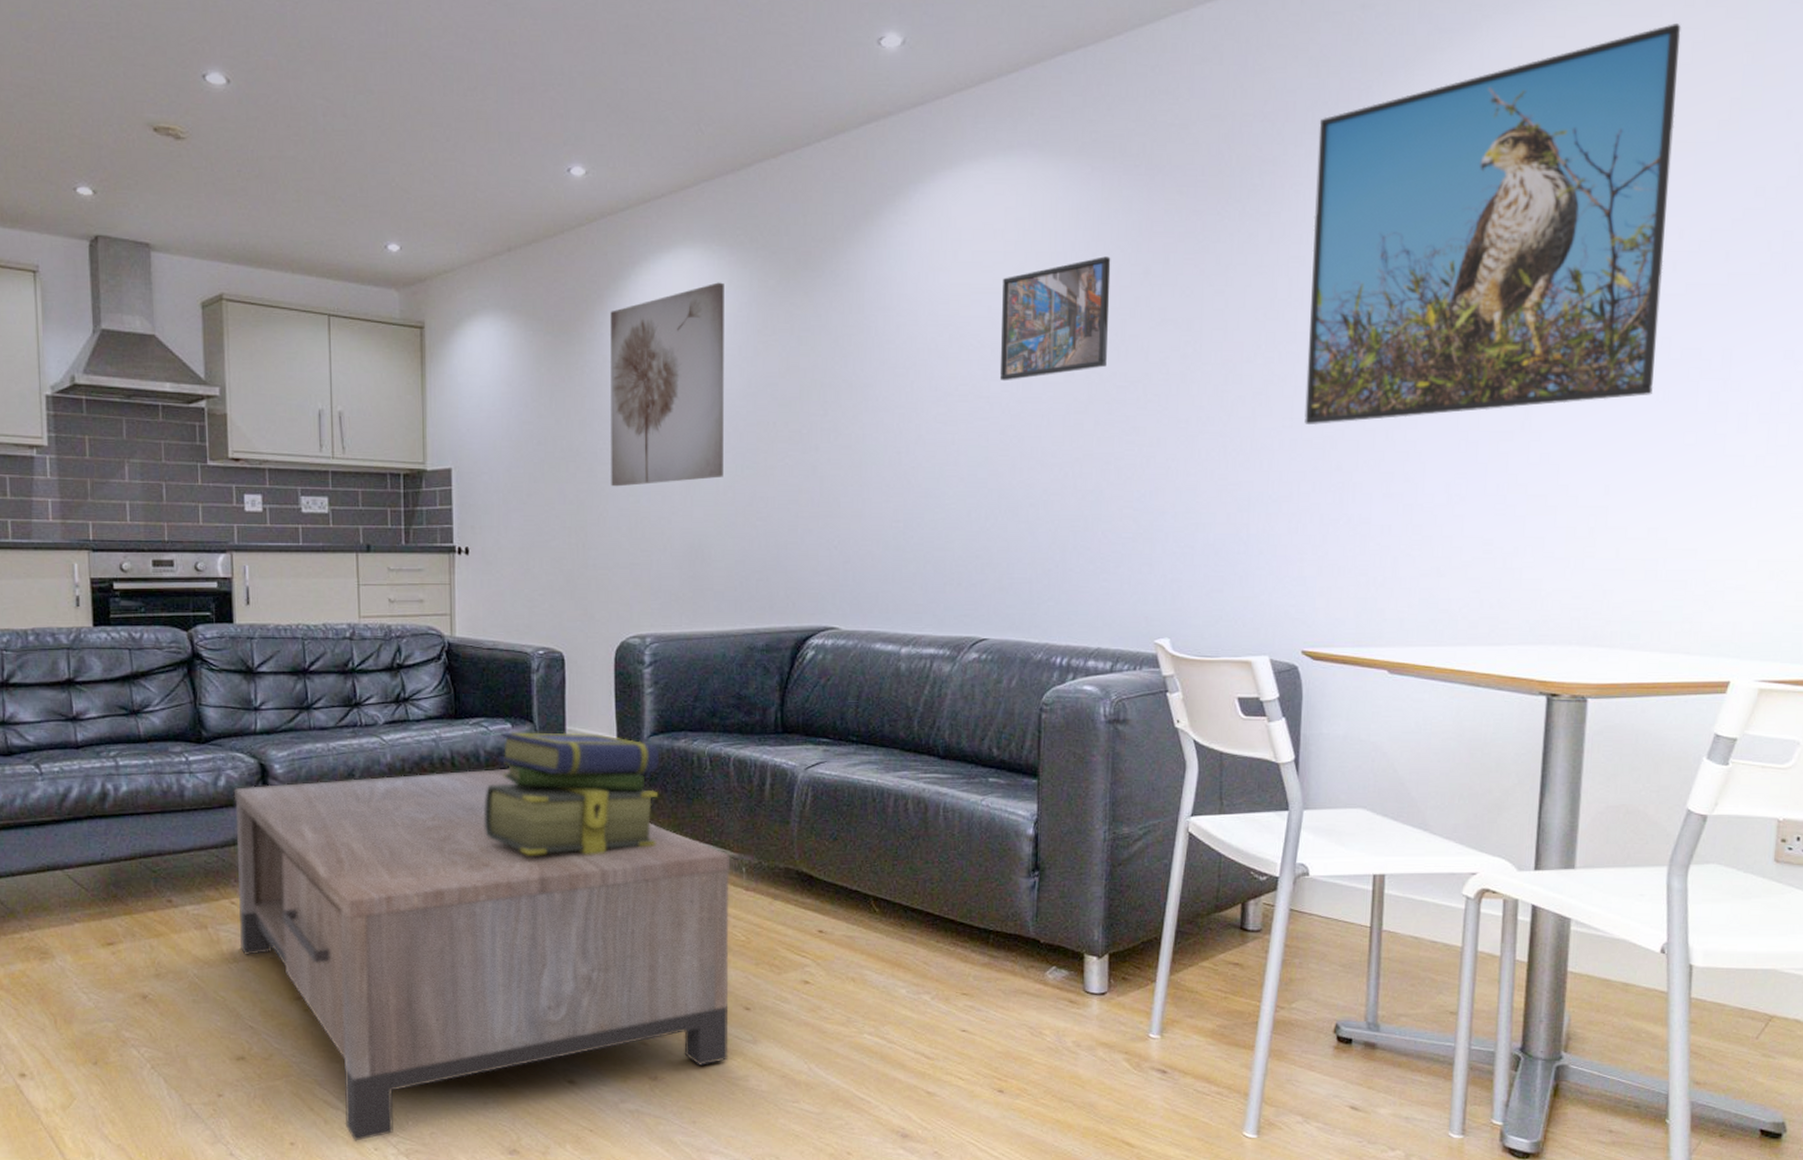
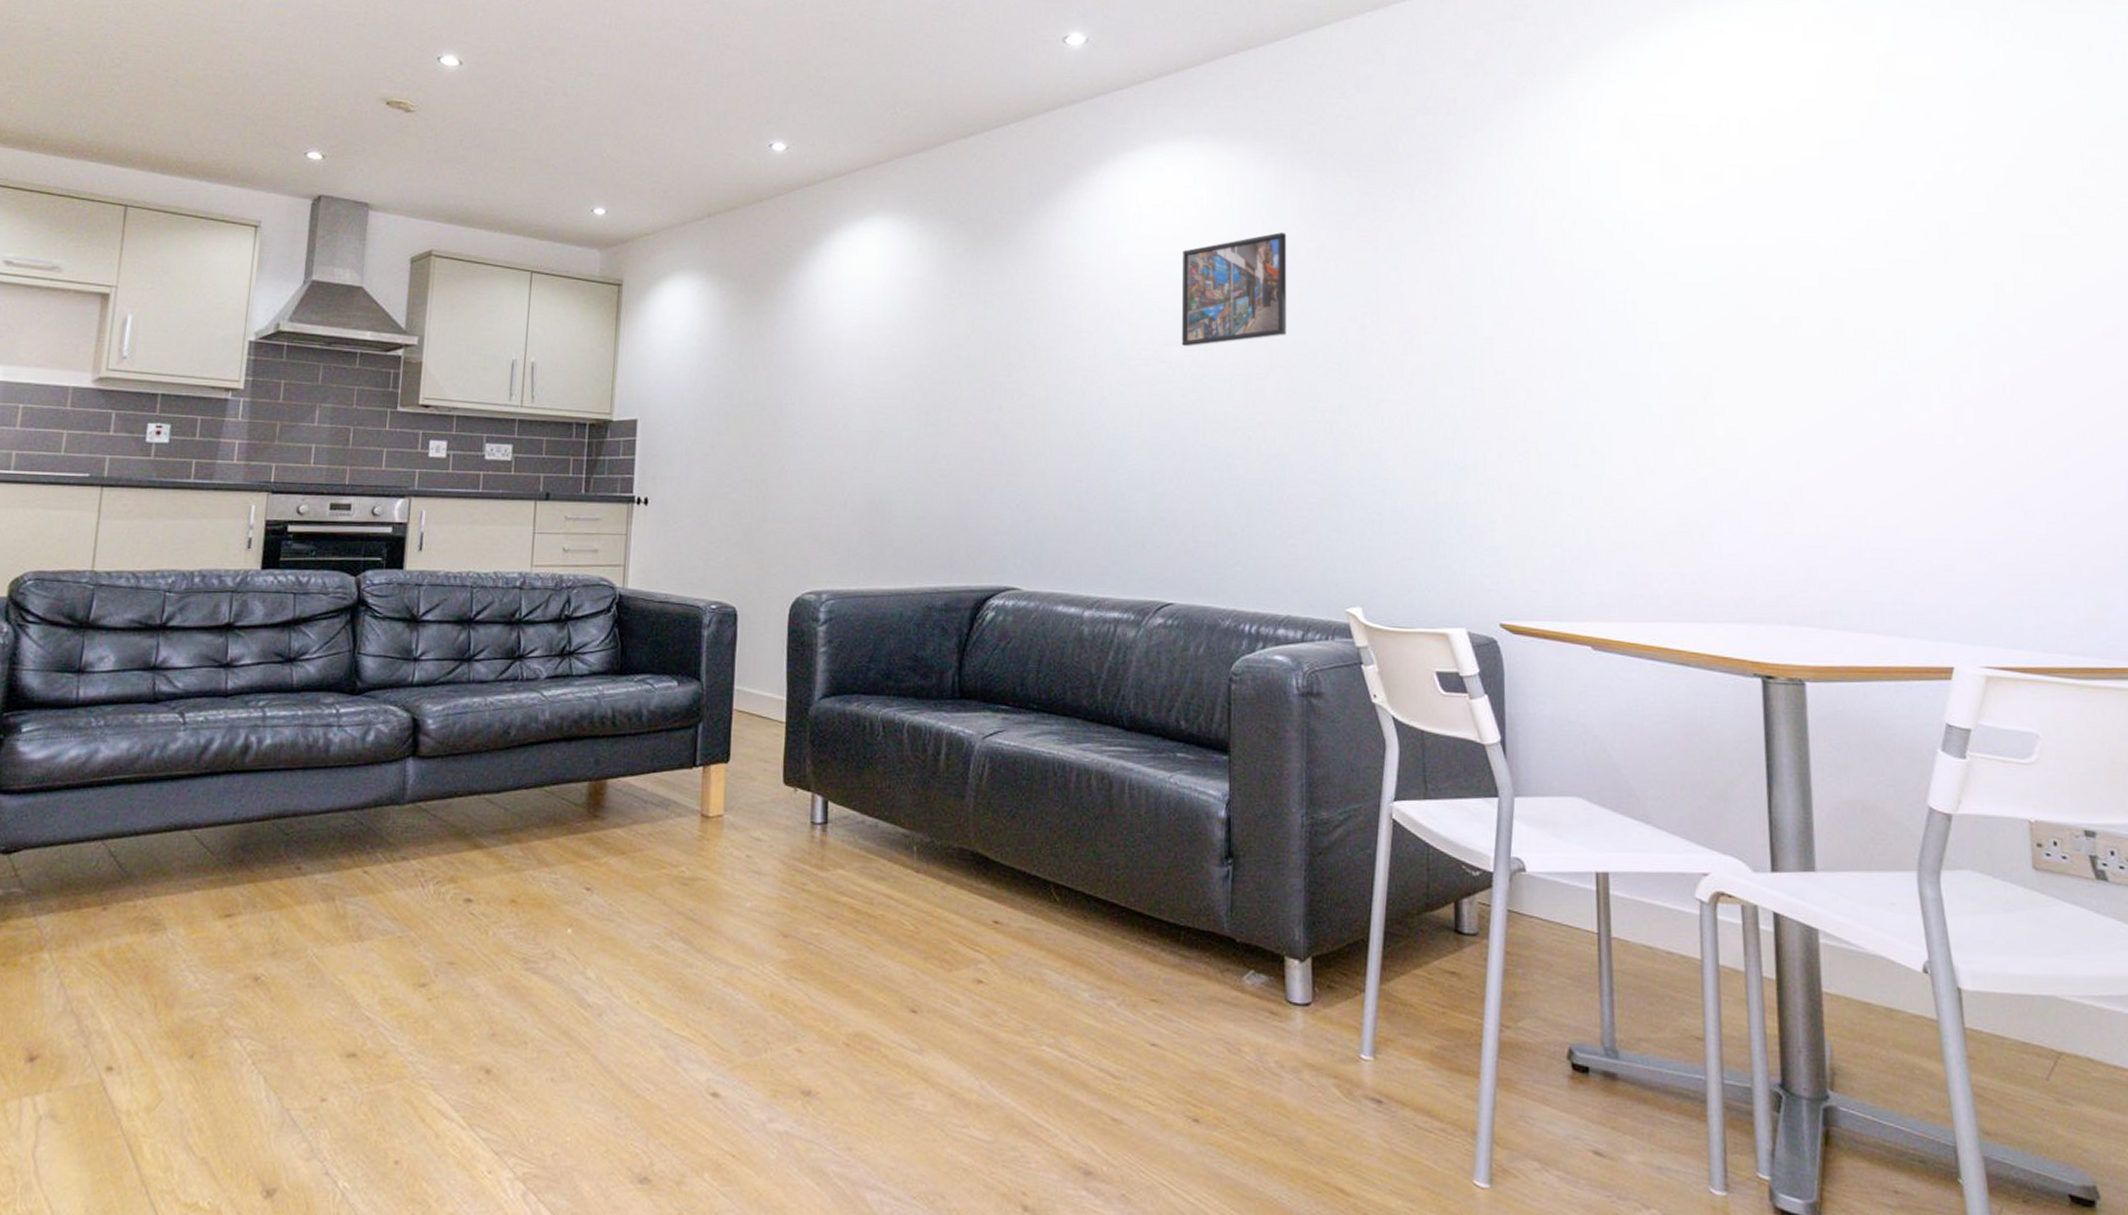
coffee table: present [233,768,729,1141] -> none [367,729,900,1162]
stack of books: present [485,732,659,855] -> none [641,690,830,828]
wall art: present [610,282,724,487] -> none [794,249,914,441]
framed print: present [1304,22,1681,426] -> none [1479,36,1832,396]

